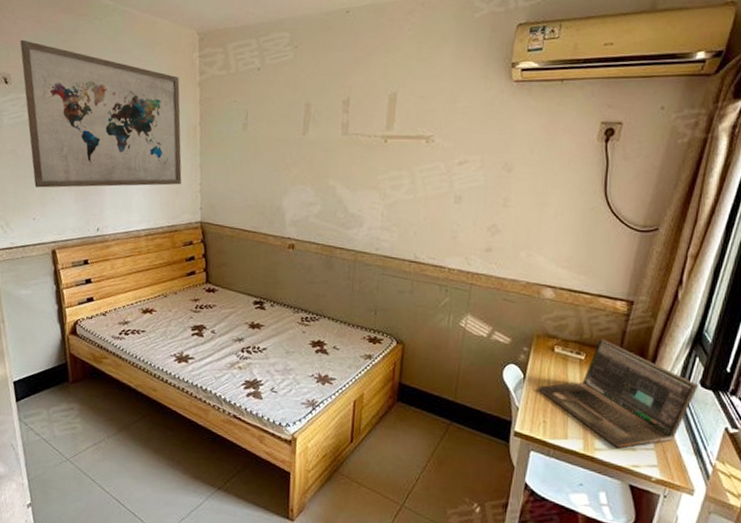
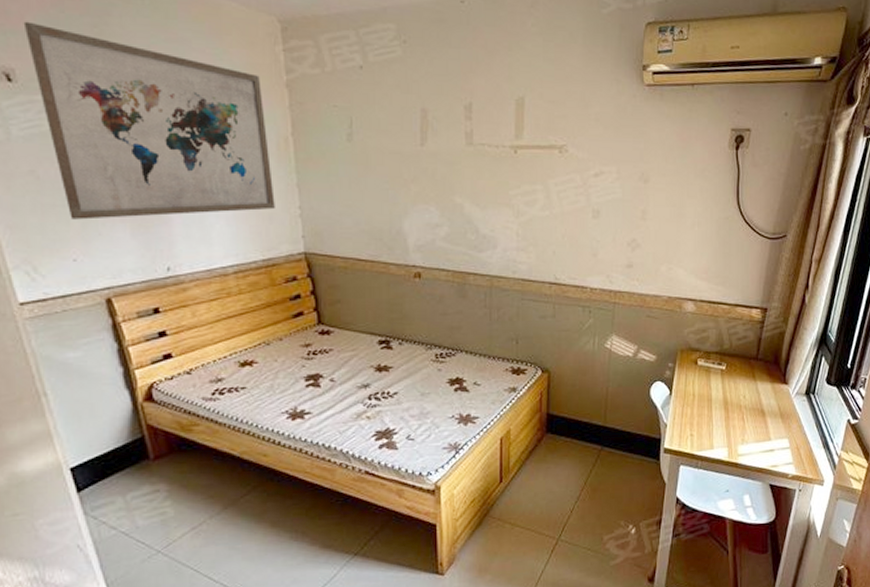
laptop: present [538,339,699,449] -> none [684,348,825,452]

